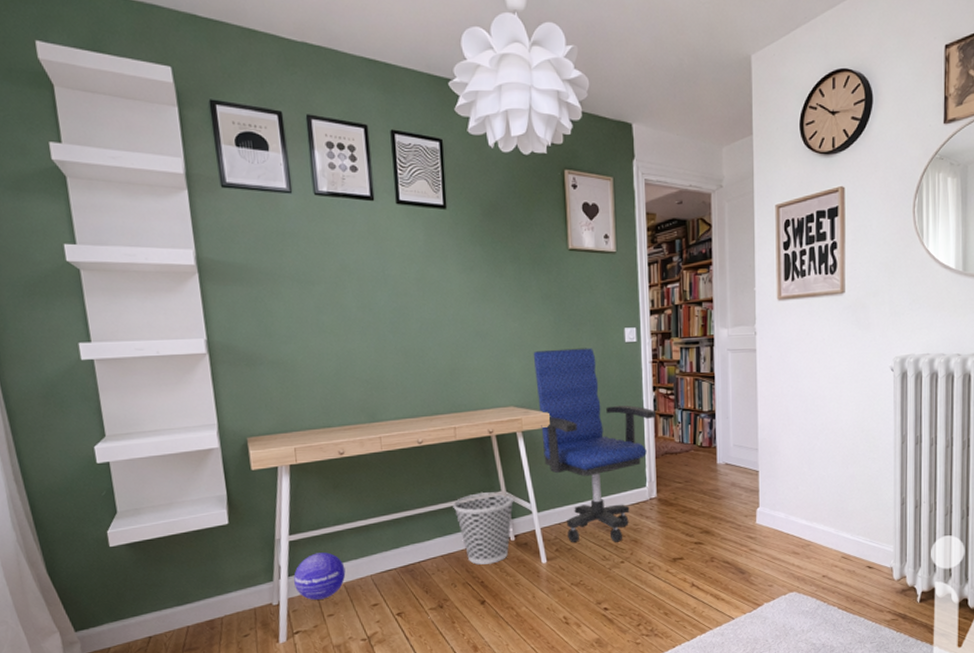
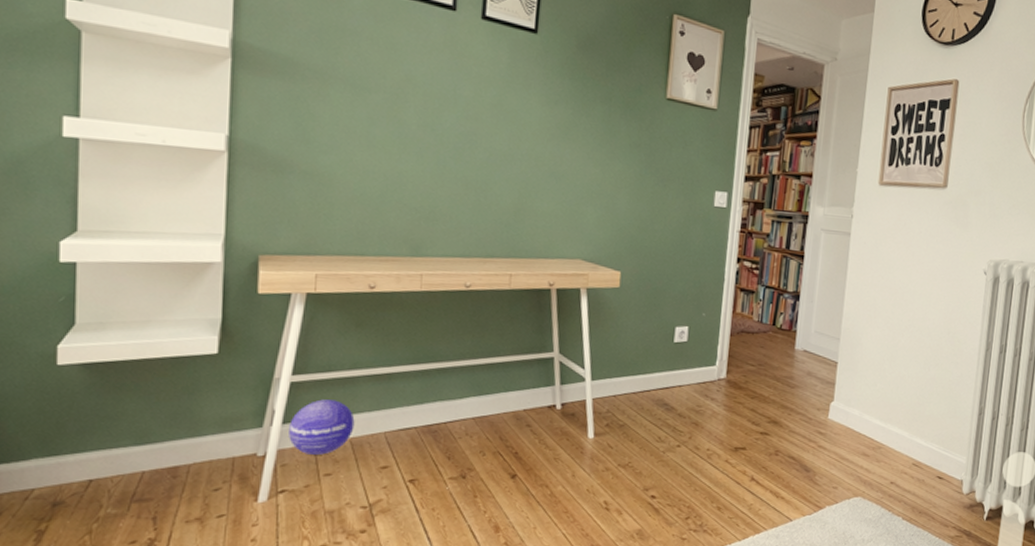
wastebasket: present [453,491,515,565] -> none [495,350,568,433]
office chair: present [533,348,656,542] -> none [607,202,737,423]

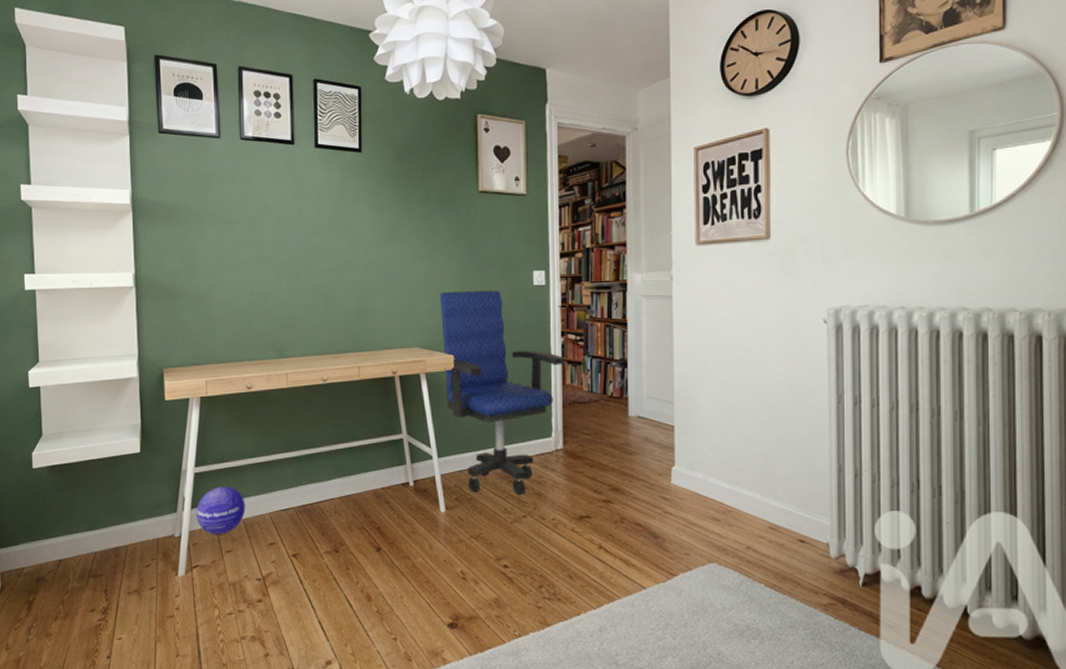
office chair: none [607,202,737,423] -> present [439,290,563,495]

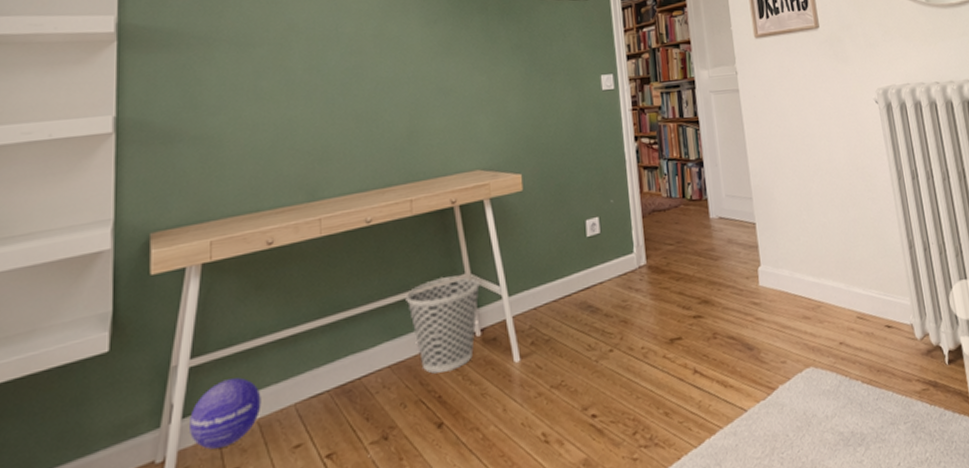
wastebasket: none [353,433,415,509] -> present [405,275,481,374]
office chair: present [439,290,563,495] -> none [502,98,639,331]

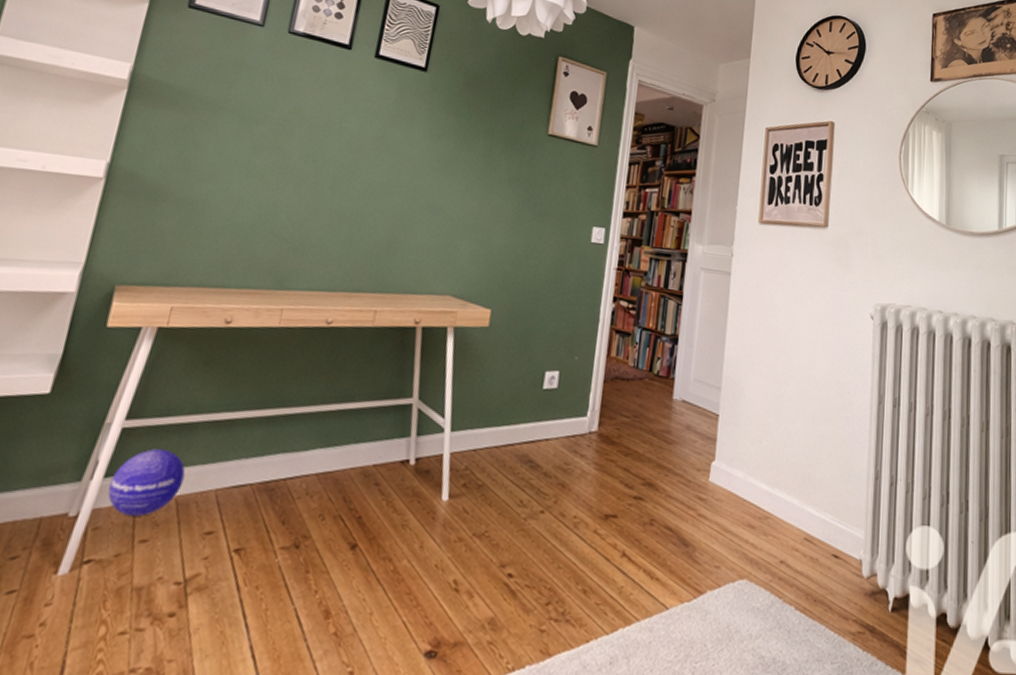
wastebasket: present [405,275,481,374] -> none [348,395,427,494]

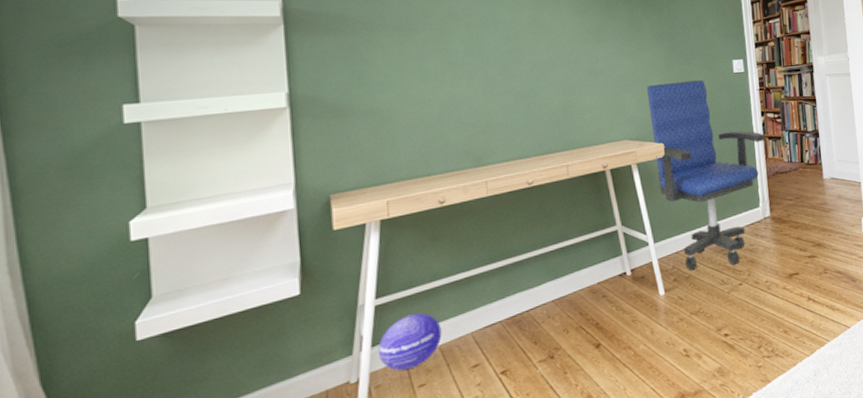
office chair: none [472,236,612,484] -> present [646,79,765,270]

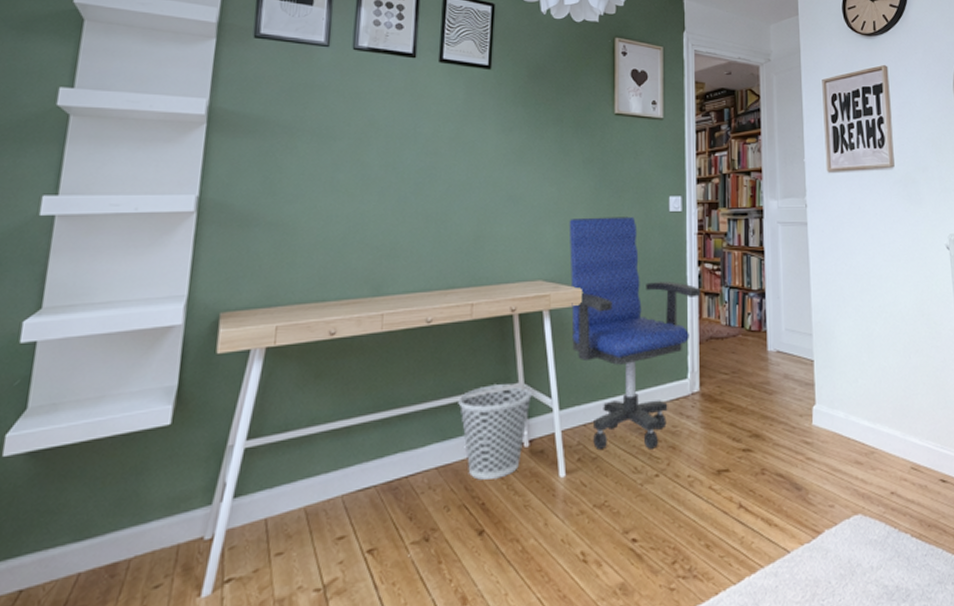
decorative ball: present [378,313,442,371] -> none [239,463,311,532]
wastebasket: none [565,226,630,306] -> present [458,383,533,480]

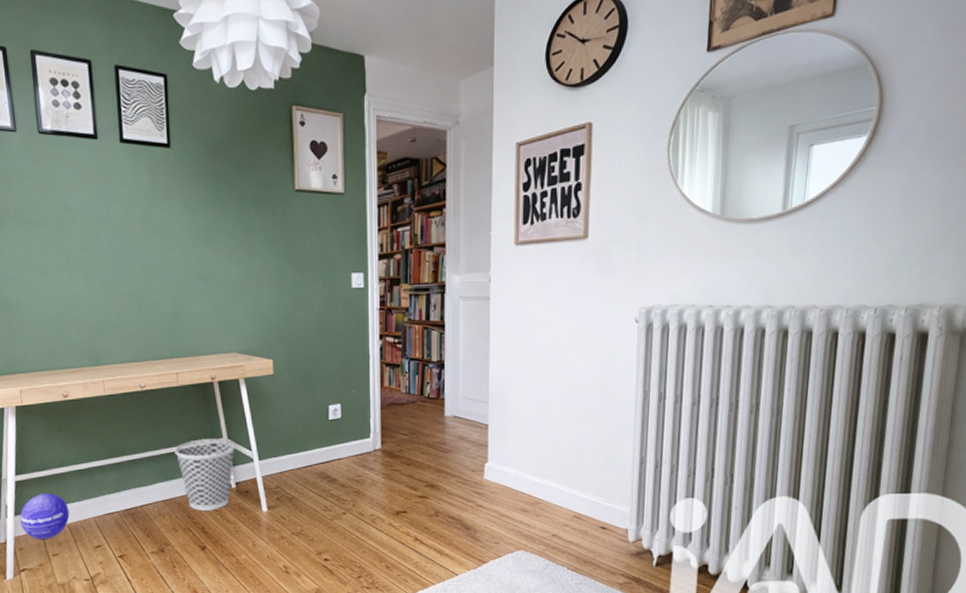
decorative ball: none [239,463,311,532] -> present [20,493,70,539]
office chair: present [569,216,700,449] -> none [256,293,382,493]

